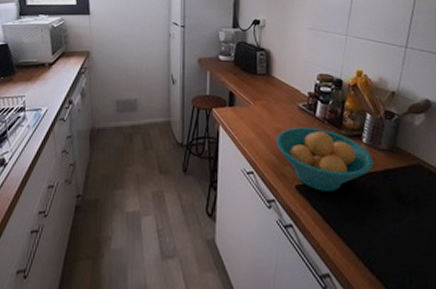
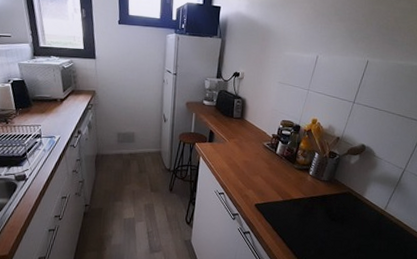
fruit bowl: present [276,127,374,191] -> none [244,160,316,209]

